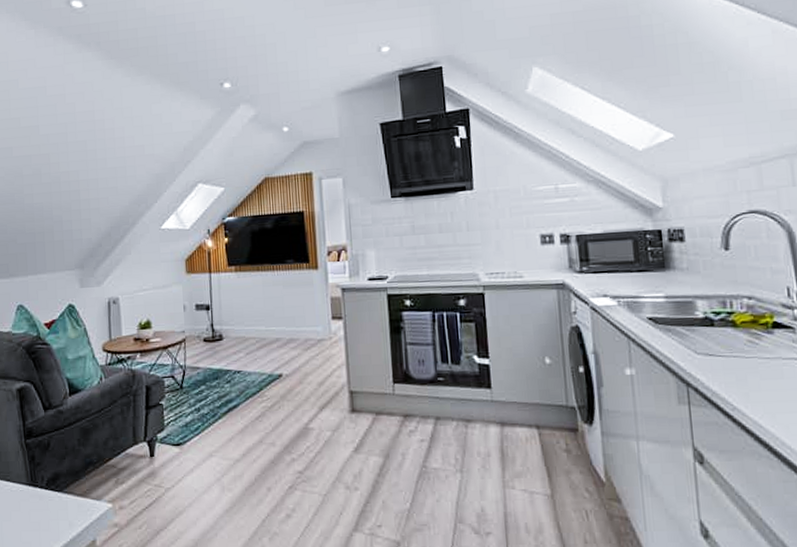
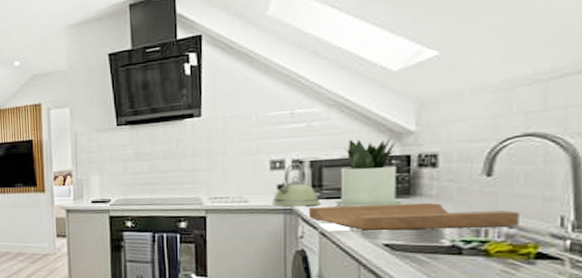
kettle: none [544,237,589,282] -> present [271,163,321,207]
cutting board: none [578,276,756,304] -> present [308,203,519,230]
planter: none [602,211,660,282] -> present [335,136,403,208]

